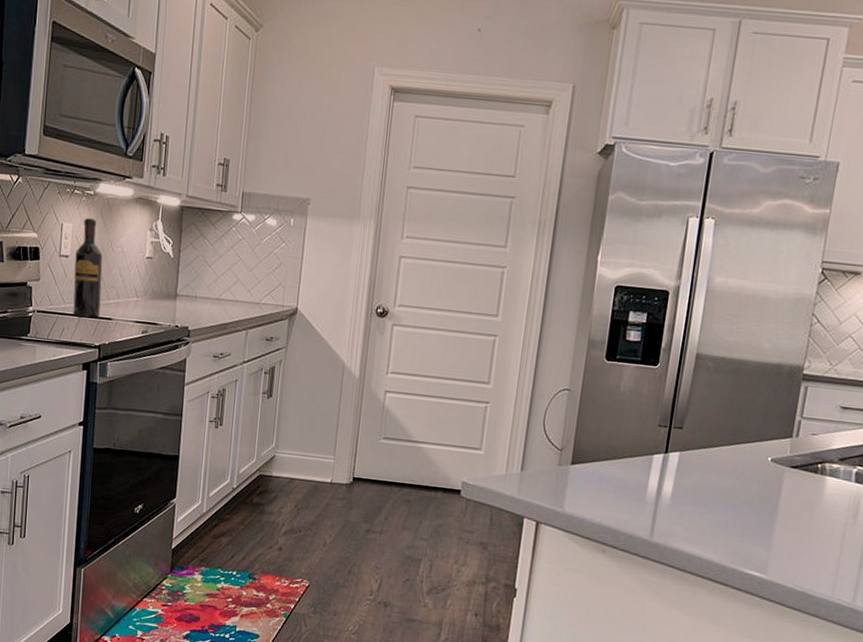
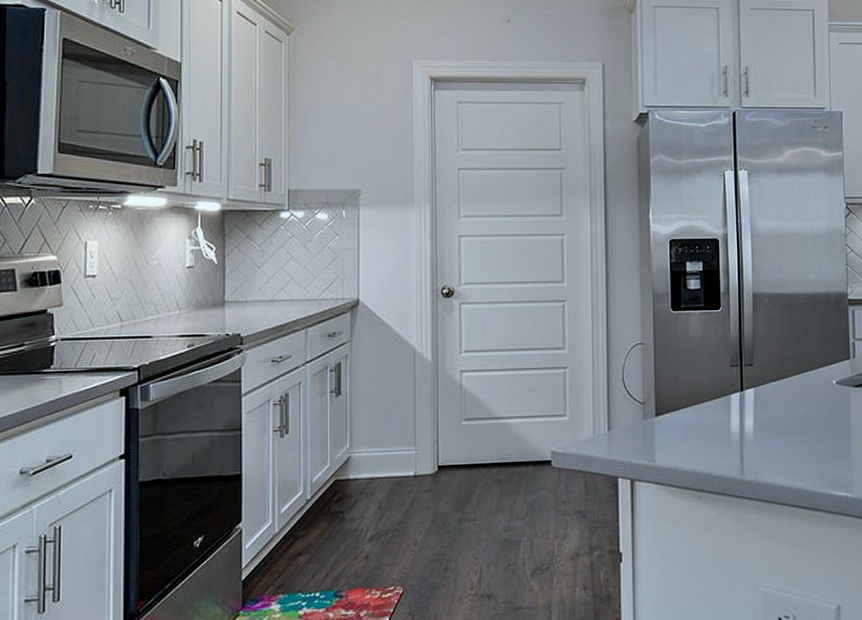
wine bottle: present [73,217,103,319] -> none [103,232,137,340]

